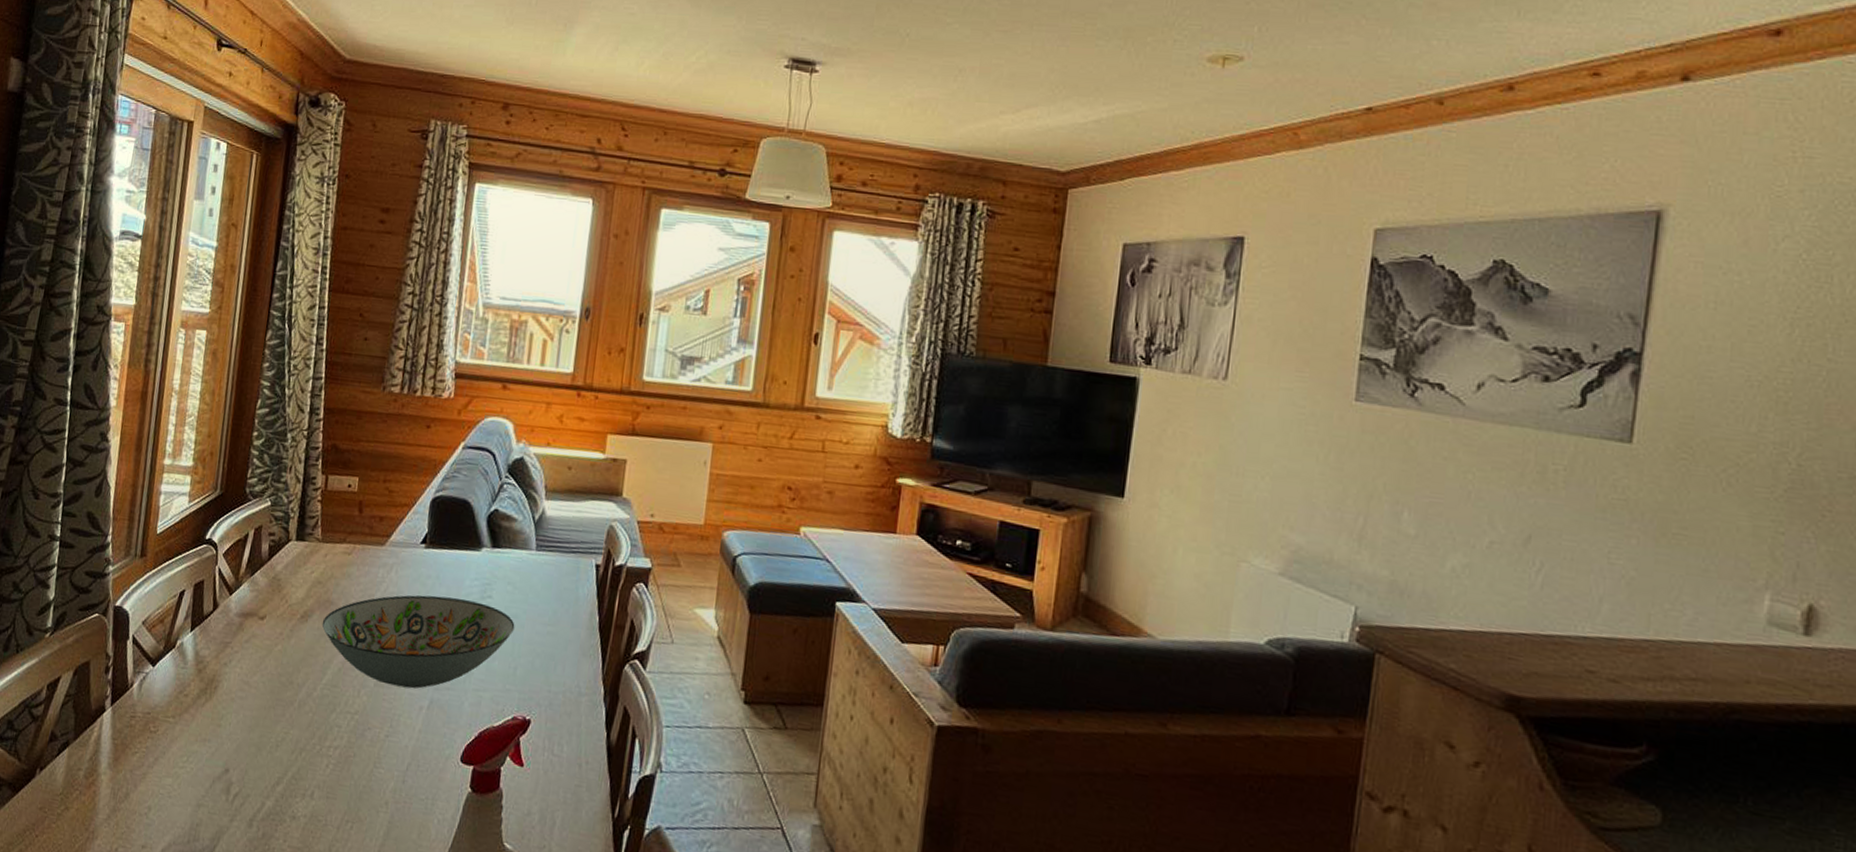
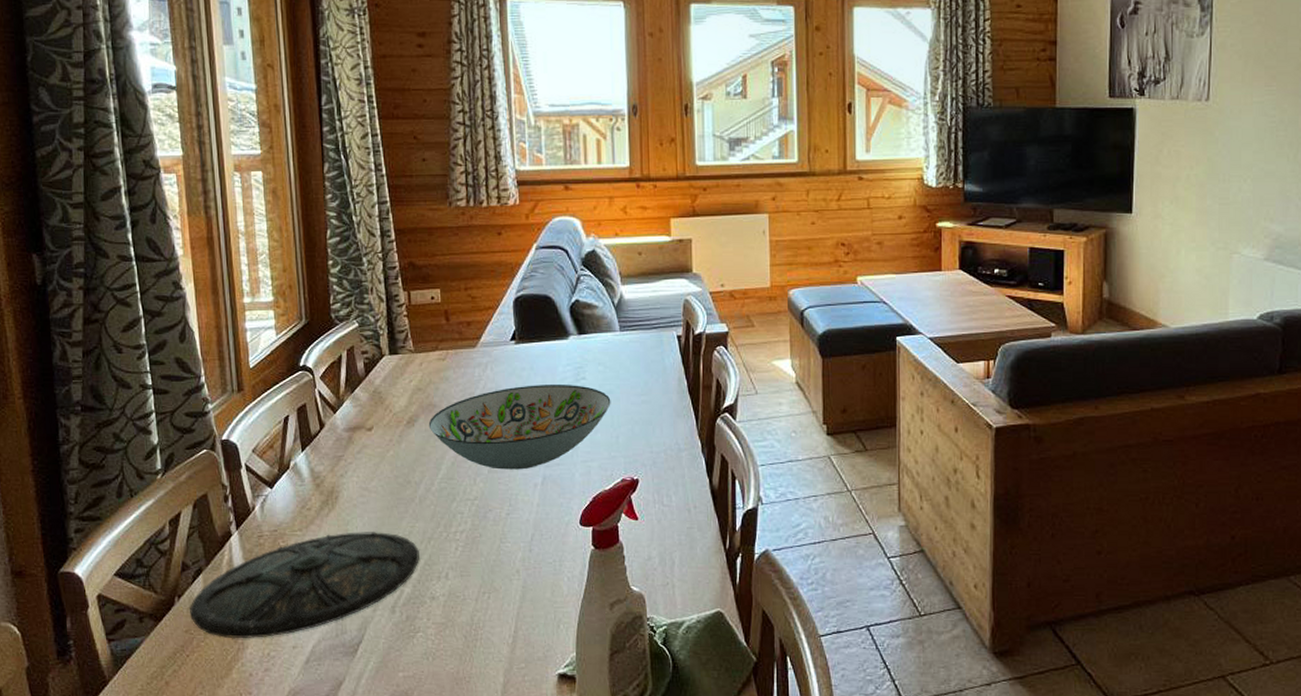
plate: none [48,726,289,831] -> present [190,532,419,639]

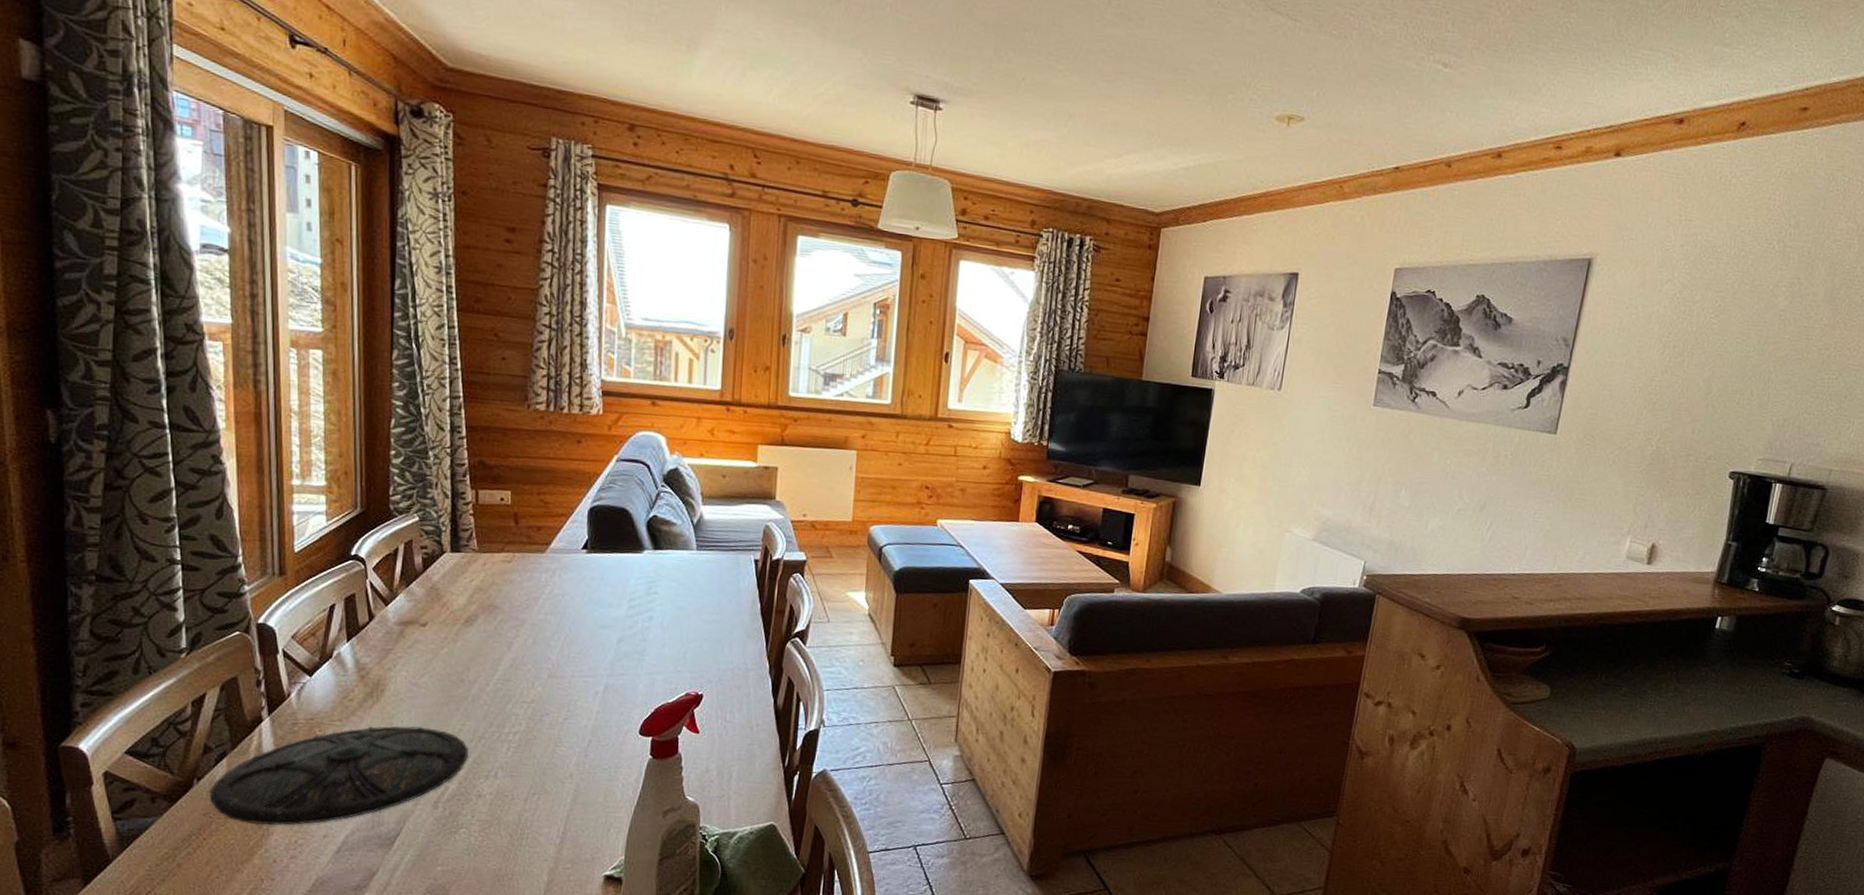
decorative bowl: present [428,385,611,470] -> none [488,594,682,677]

